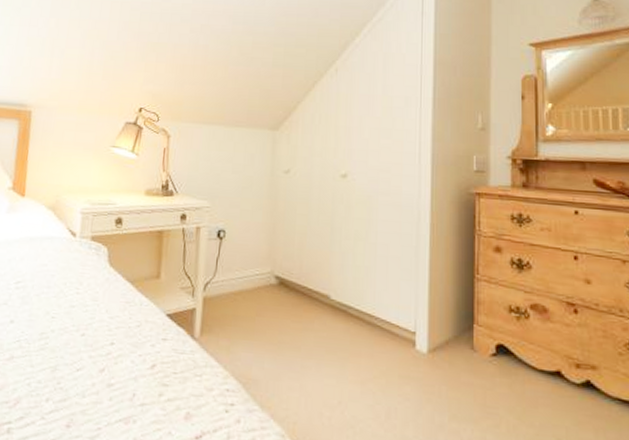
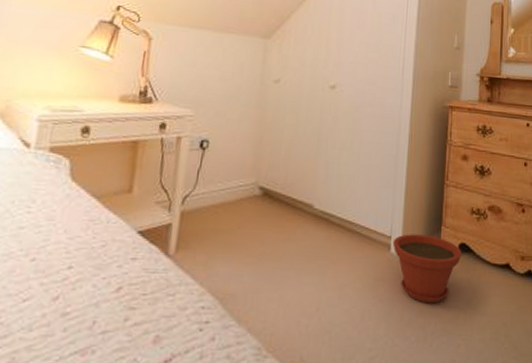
plant pot: none [417,330,499,408] -> present [392,234,461,304]

